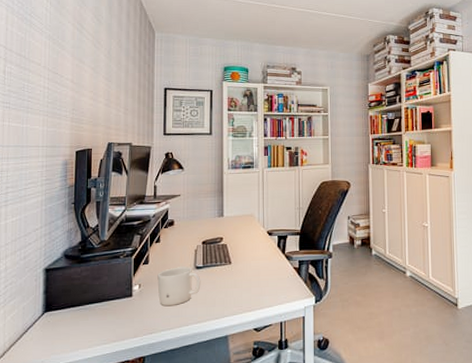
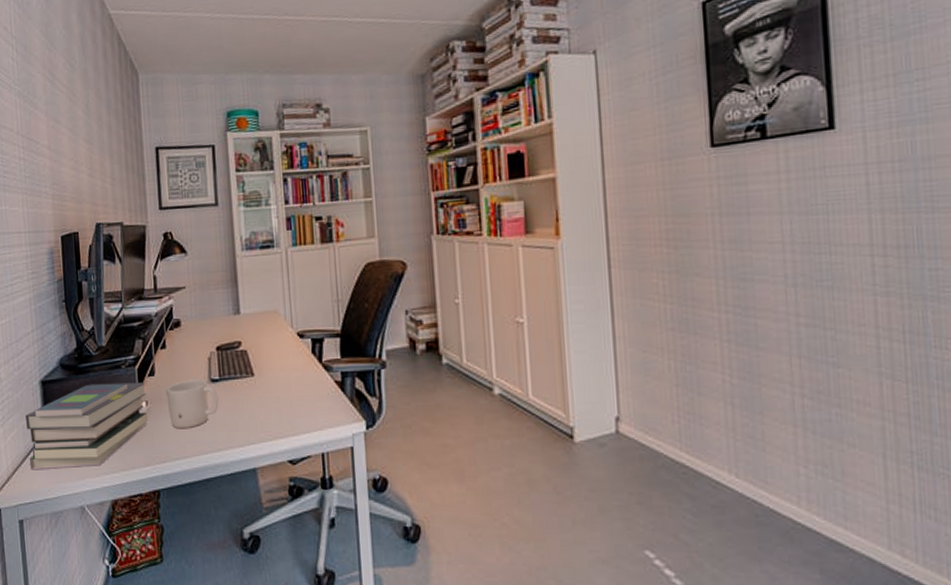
books: none [26,269,140,345] -> present [25,382,149,470]

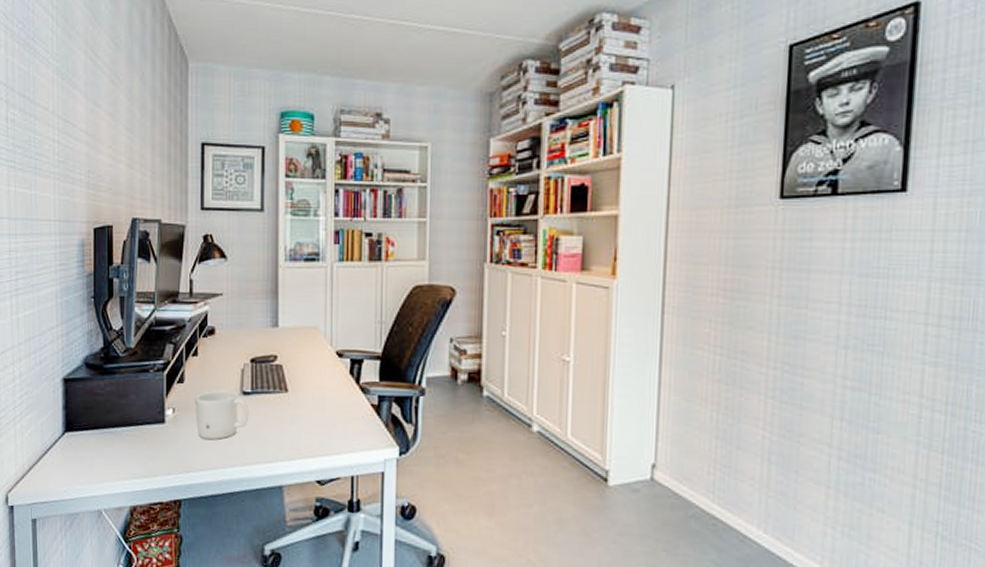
books: present [25,382,149,470] -> none [44,385,174,471]

